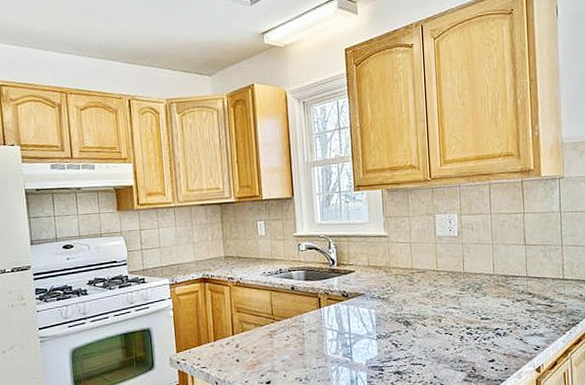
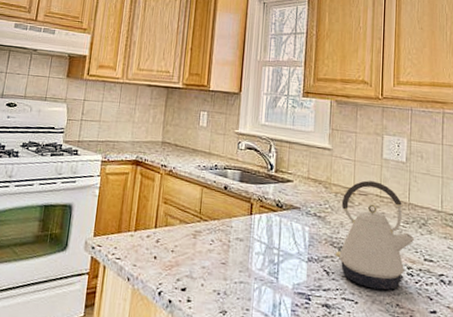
kettle: none [401,258,471,352] -> present [335,180,415,291]

